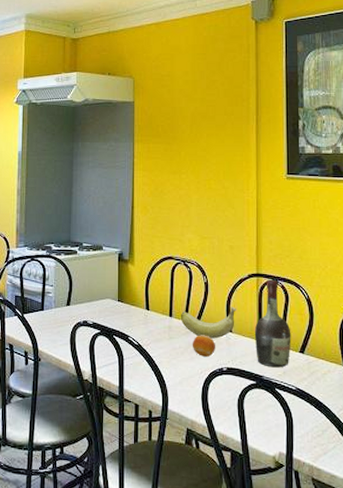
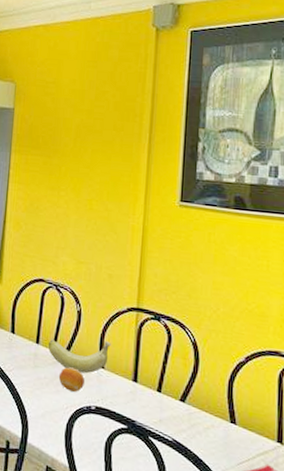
cognac bottle: present [254,279,291,368] -> none [129,315,172,414]

